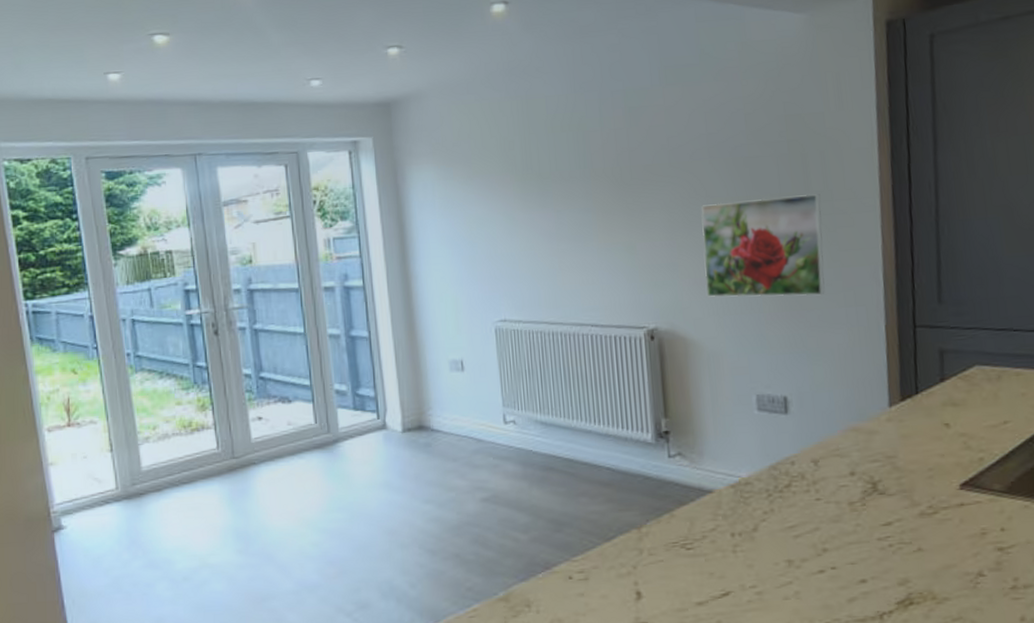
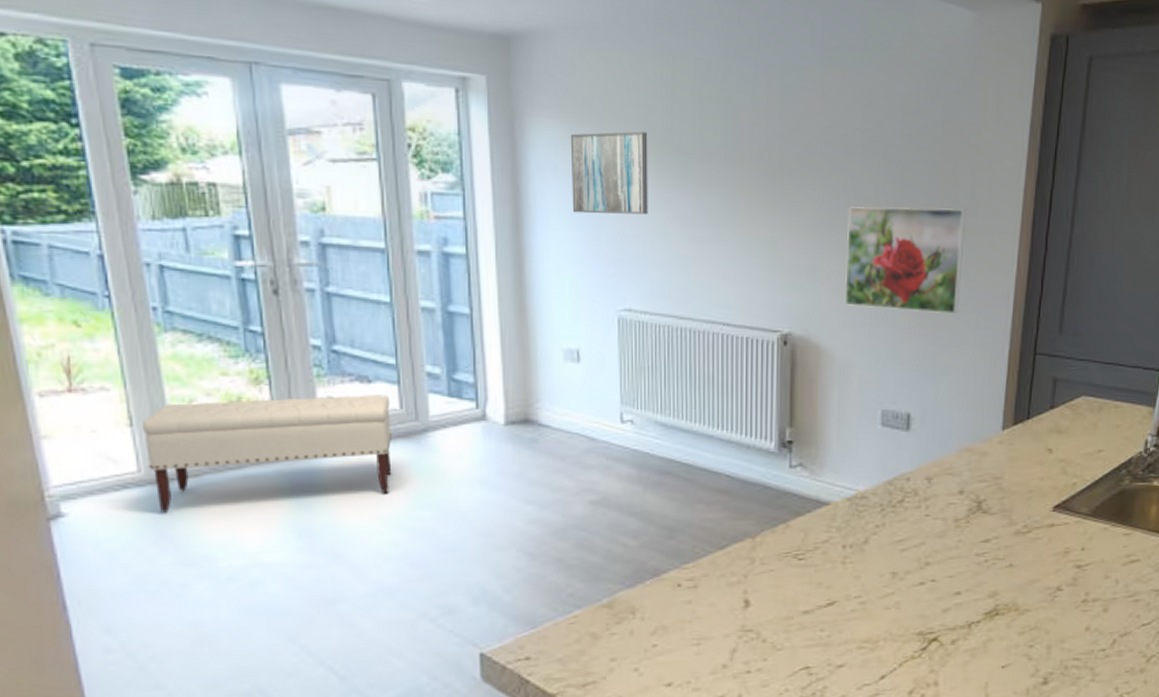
bench: none [119,412,310,523] -> present [141,395,393,513]
wall art: none [444,164,515,241] -> present [570,131,648,215]

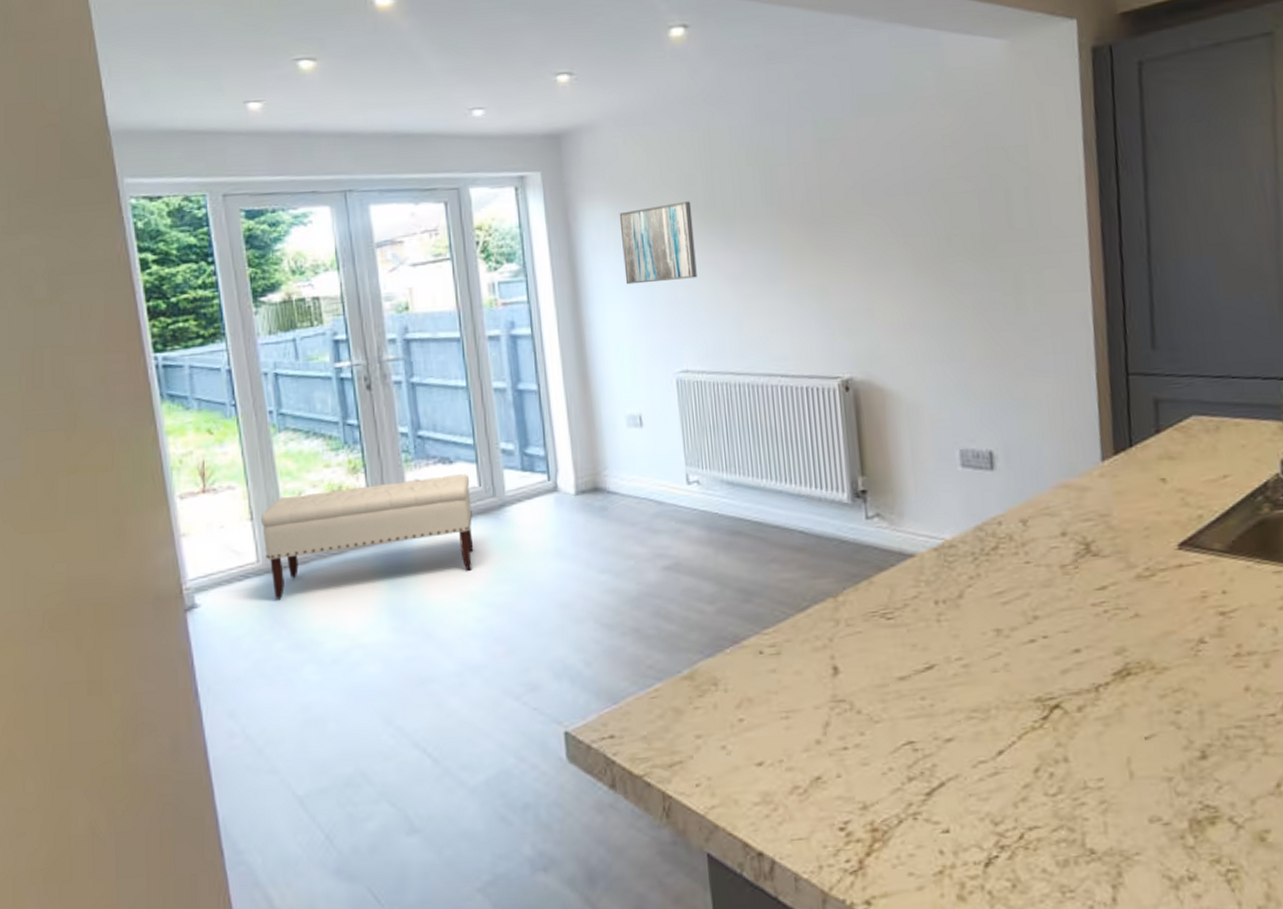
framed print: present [844,206,966,315] -> none [898,232,1032,344]

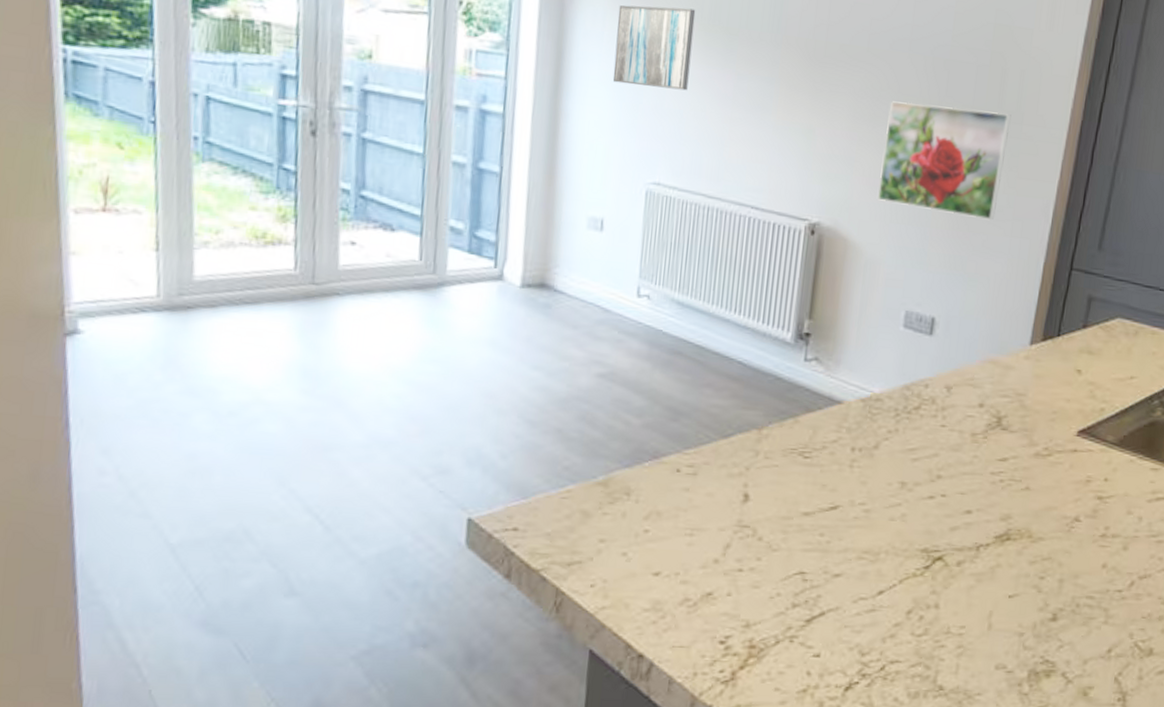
bench: present [260,474,474,600] -> none [167,233,411,345]
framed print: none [898,232,1032,344] -> present [878,101,1012,221]

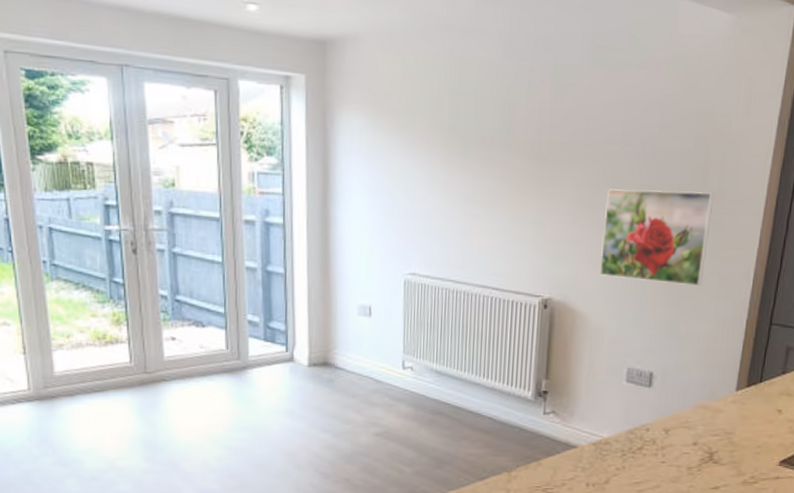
wall art: present [612,4,696,91] -> none [370,122,437,193]

